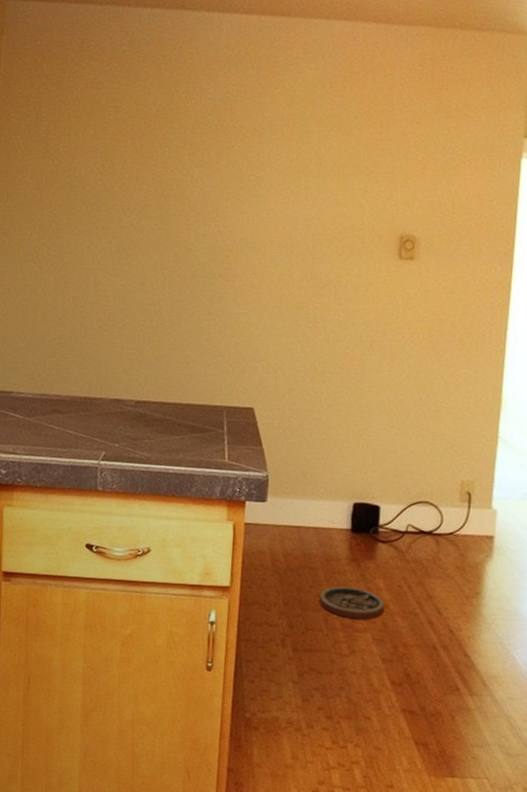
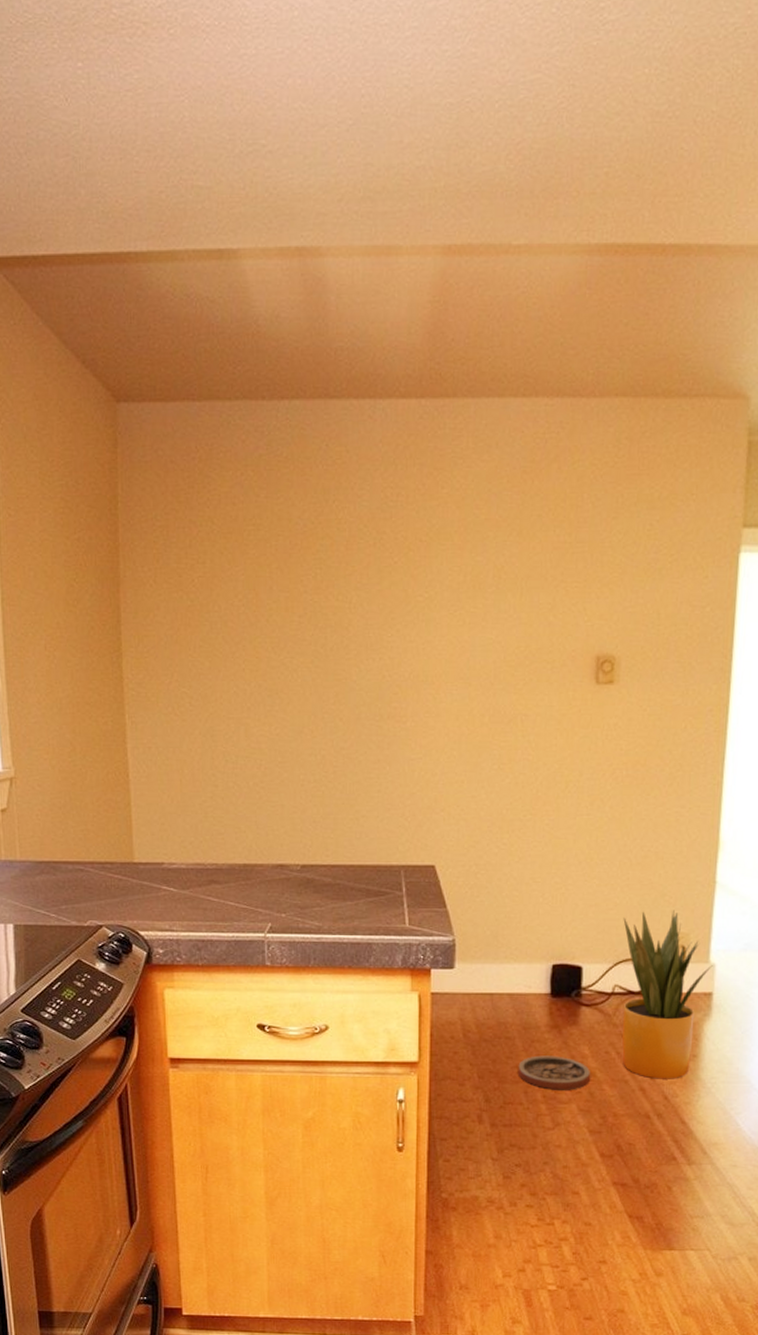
planter: none [413,459,495,614] -> present [621,910,713,1079]

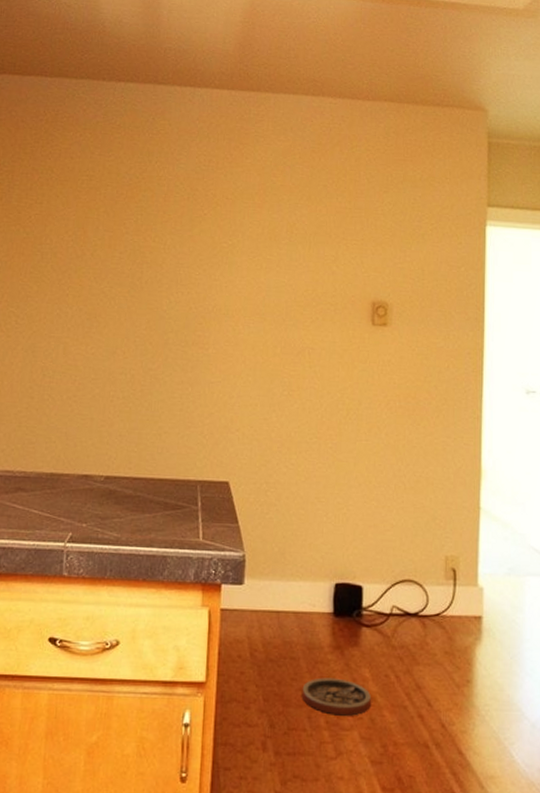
planter: present [621,910,713,1079] -> none [399,533,481,706]

